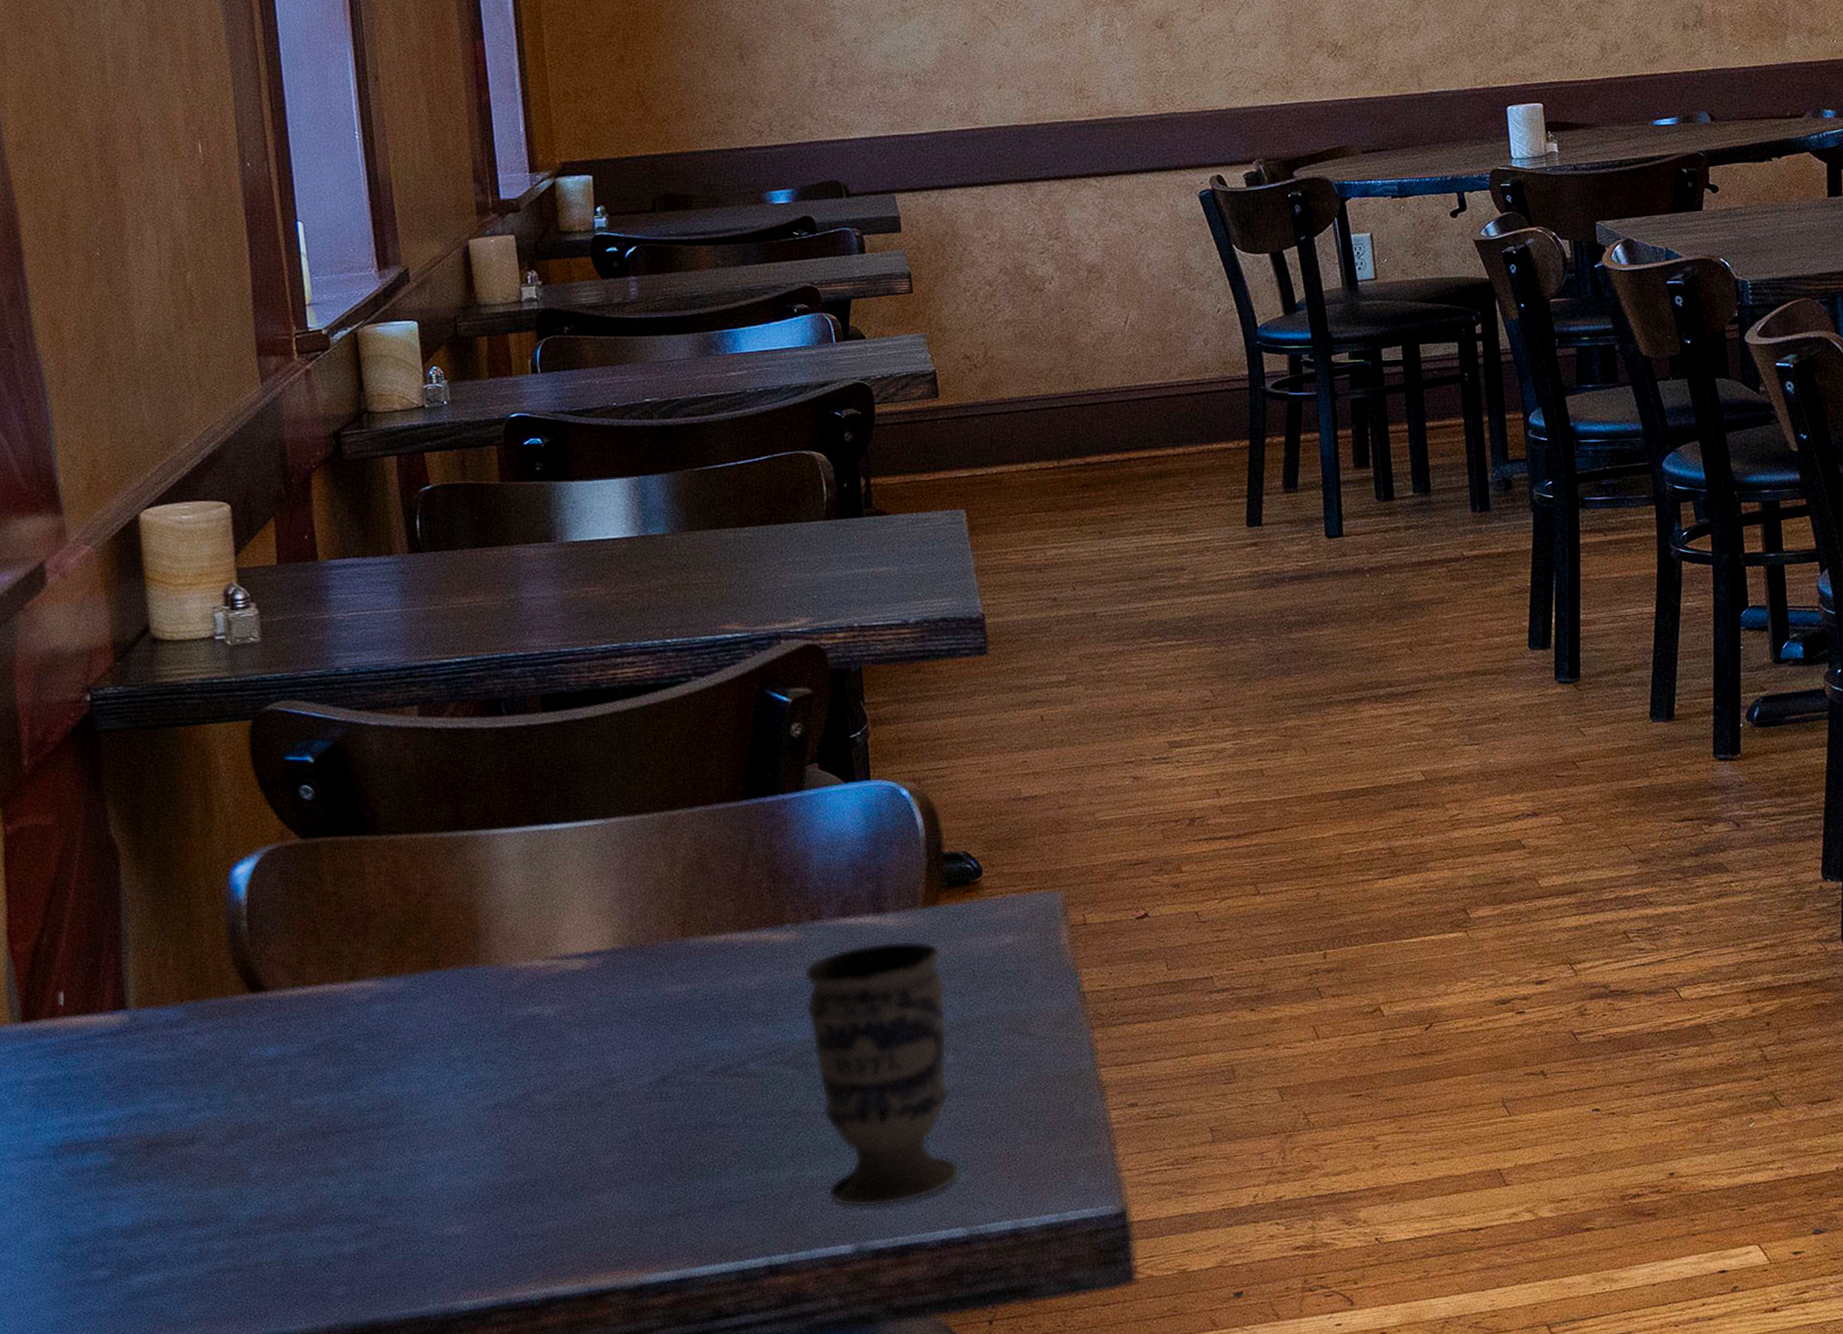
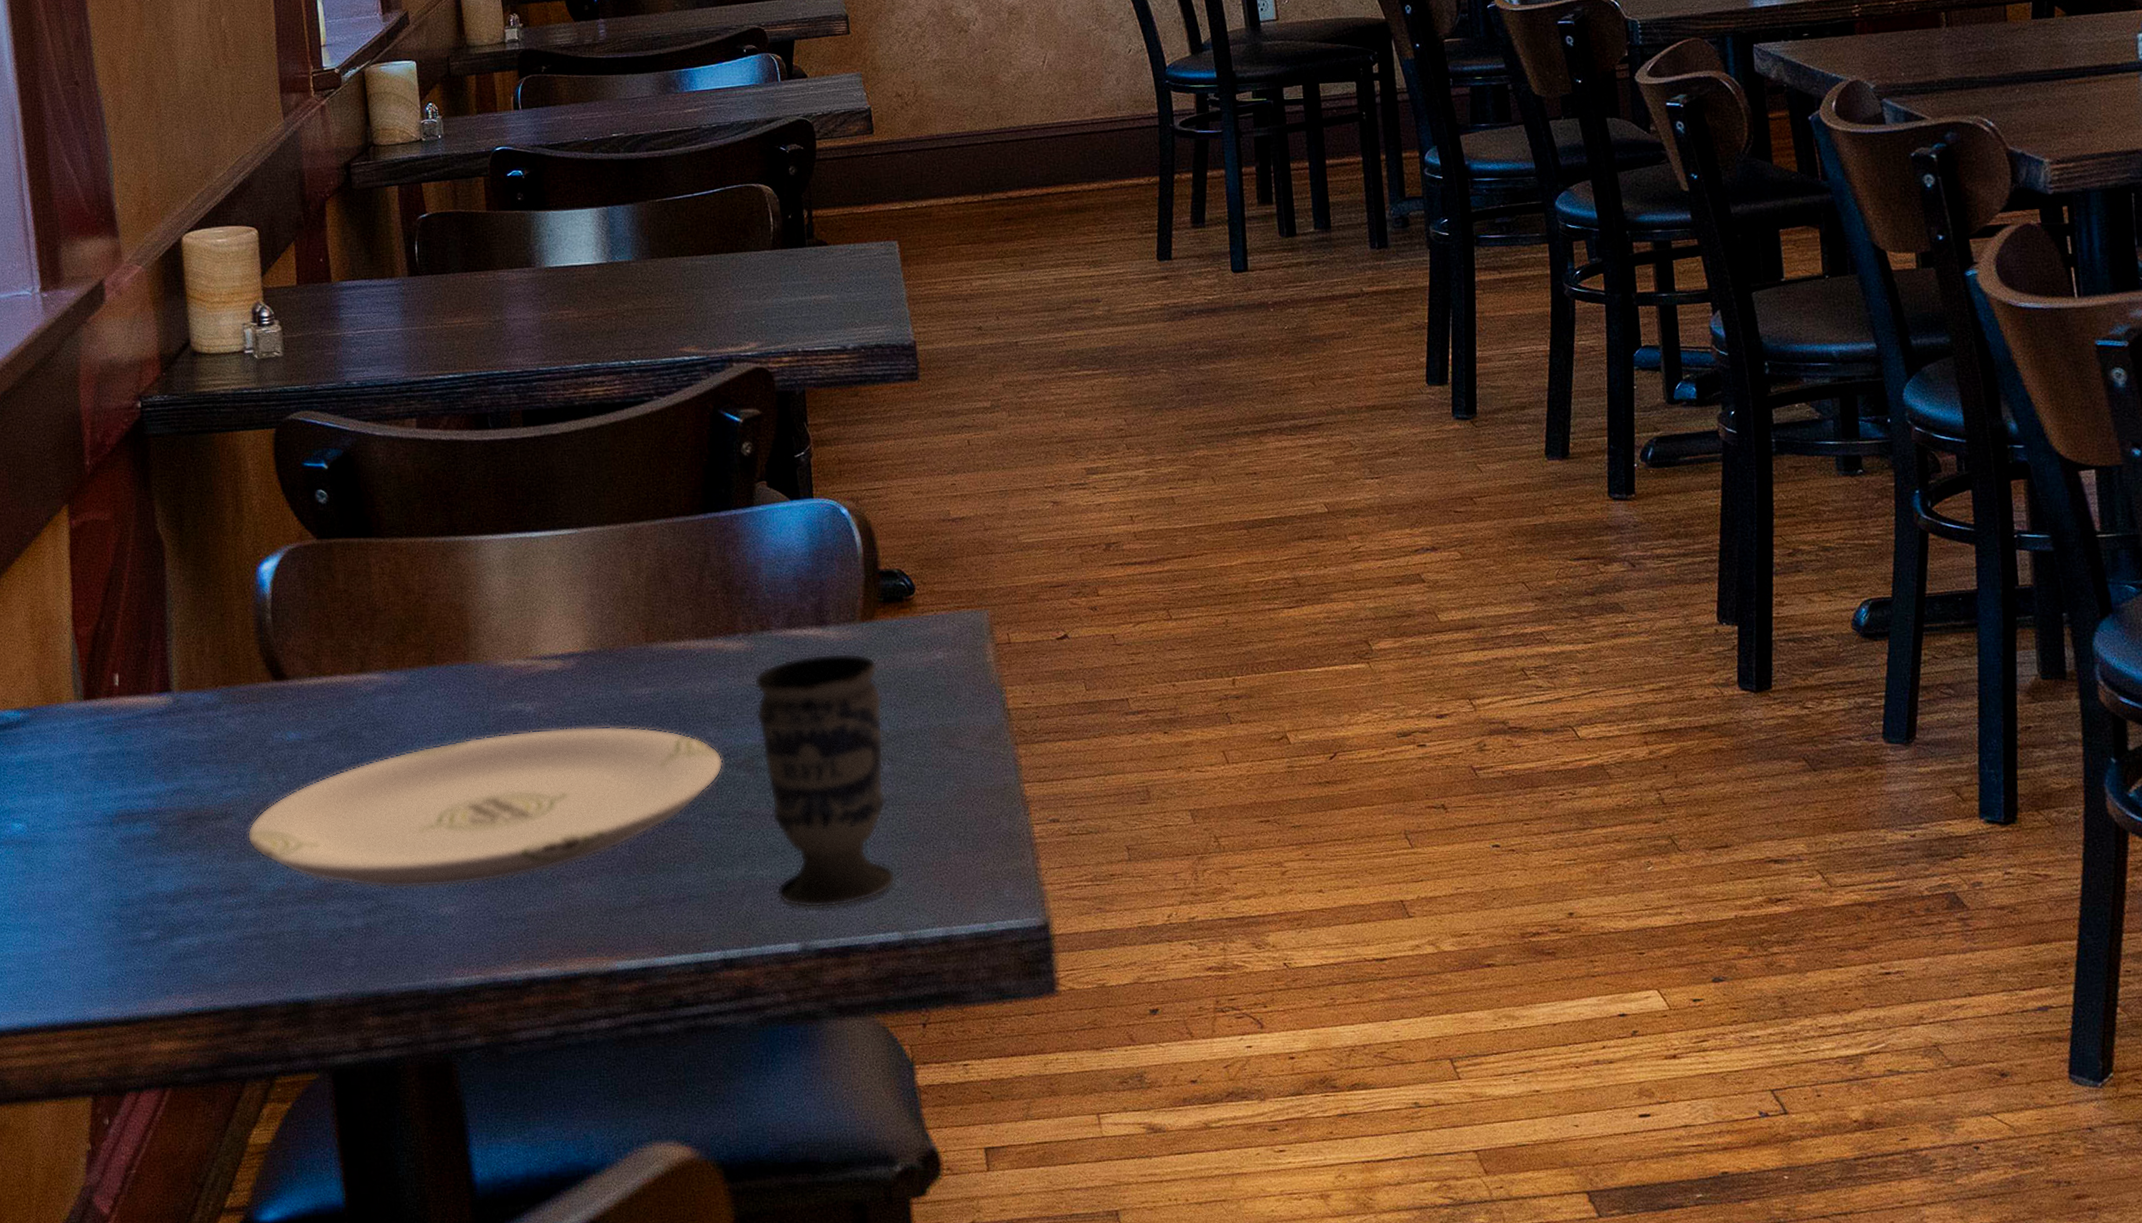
plate: none [218,1026,769,1210] -> present [247,726,723,889]

